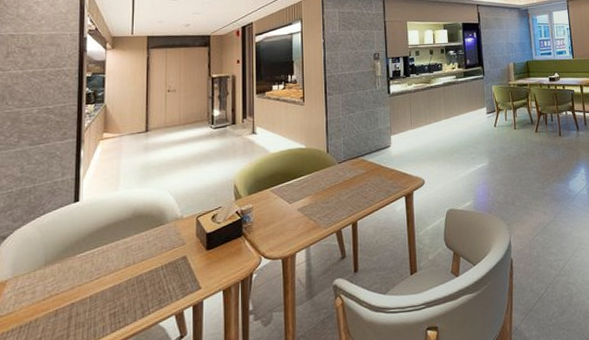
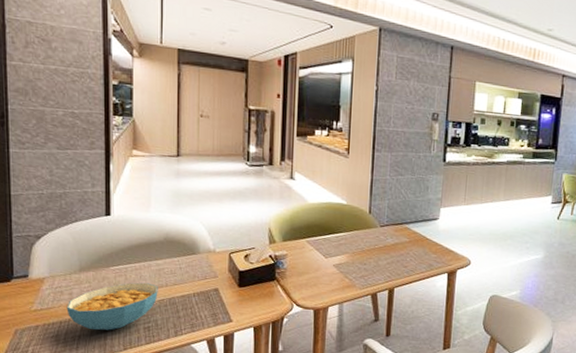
cereal bowl: none [28,264,125,329] -> present [66,282,158,331]

